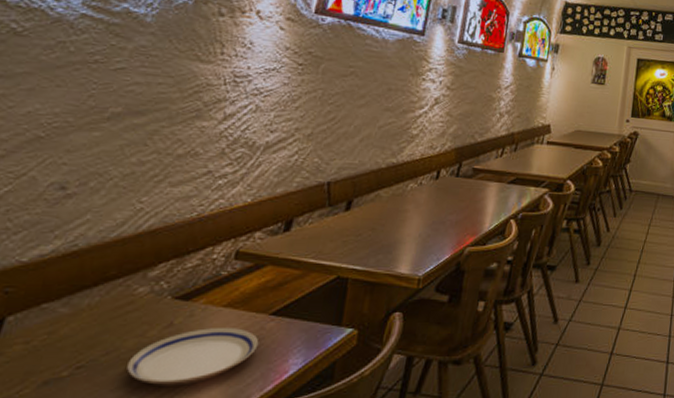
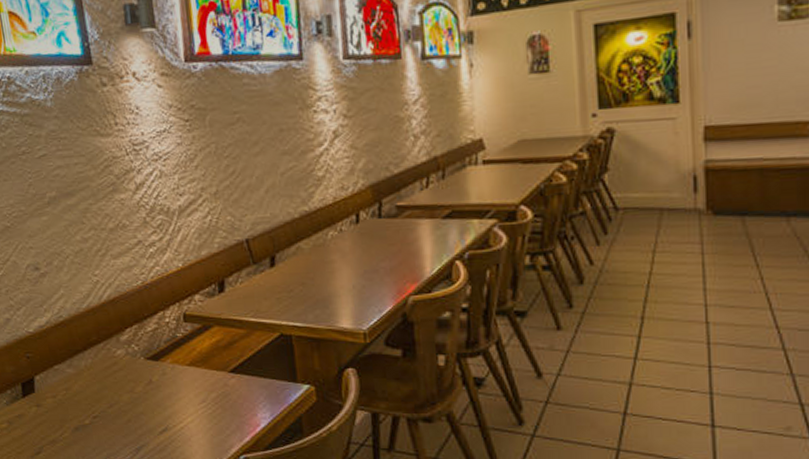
plate: present [127,328,259,386] -> none [128,385,227,434]

